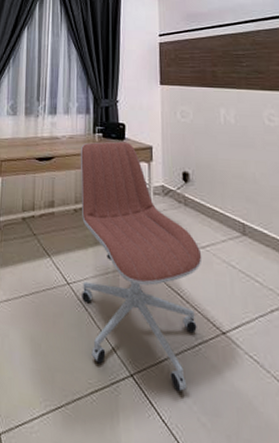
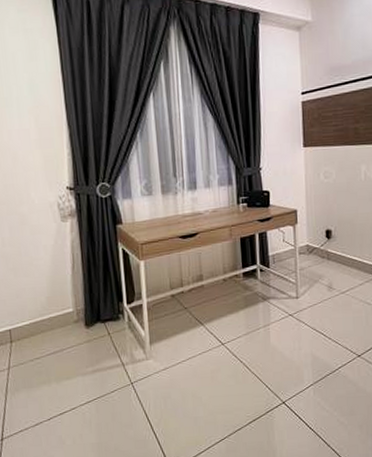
office chair: present [80,141,202,392] -> none [225,208,343,406]

